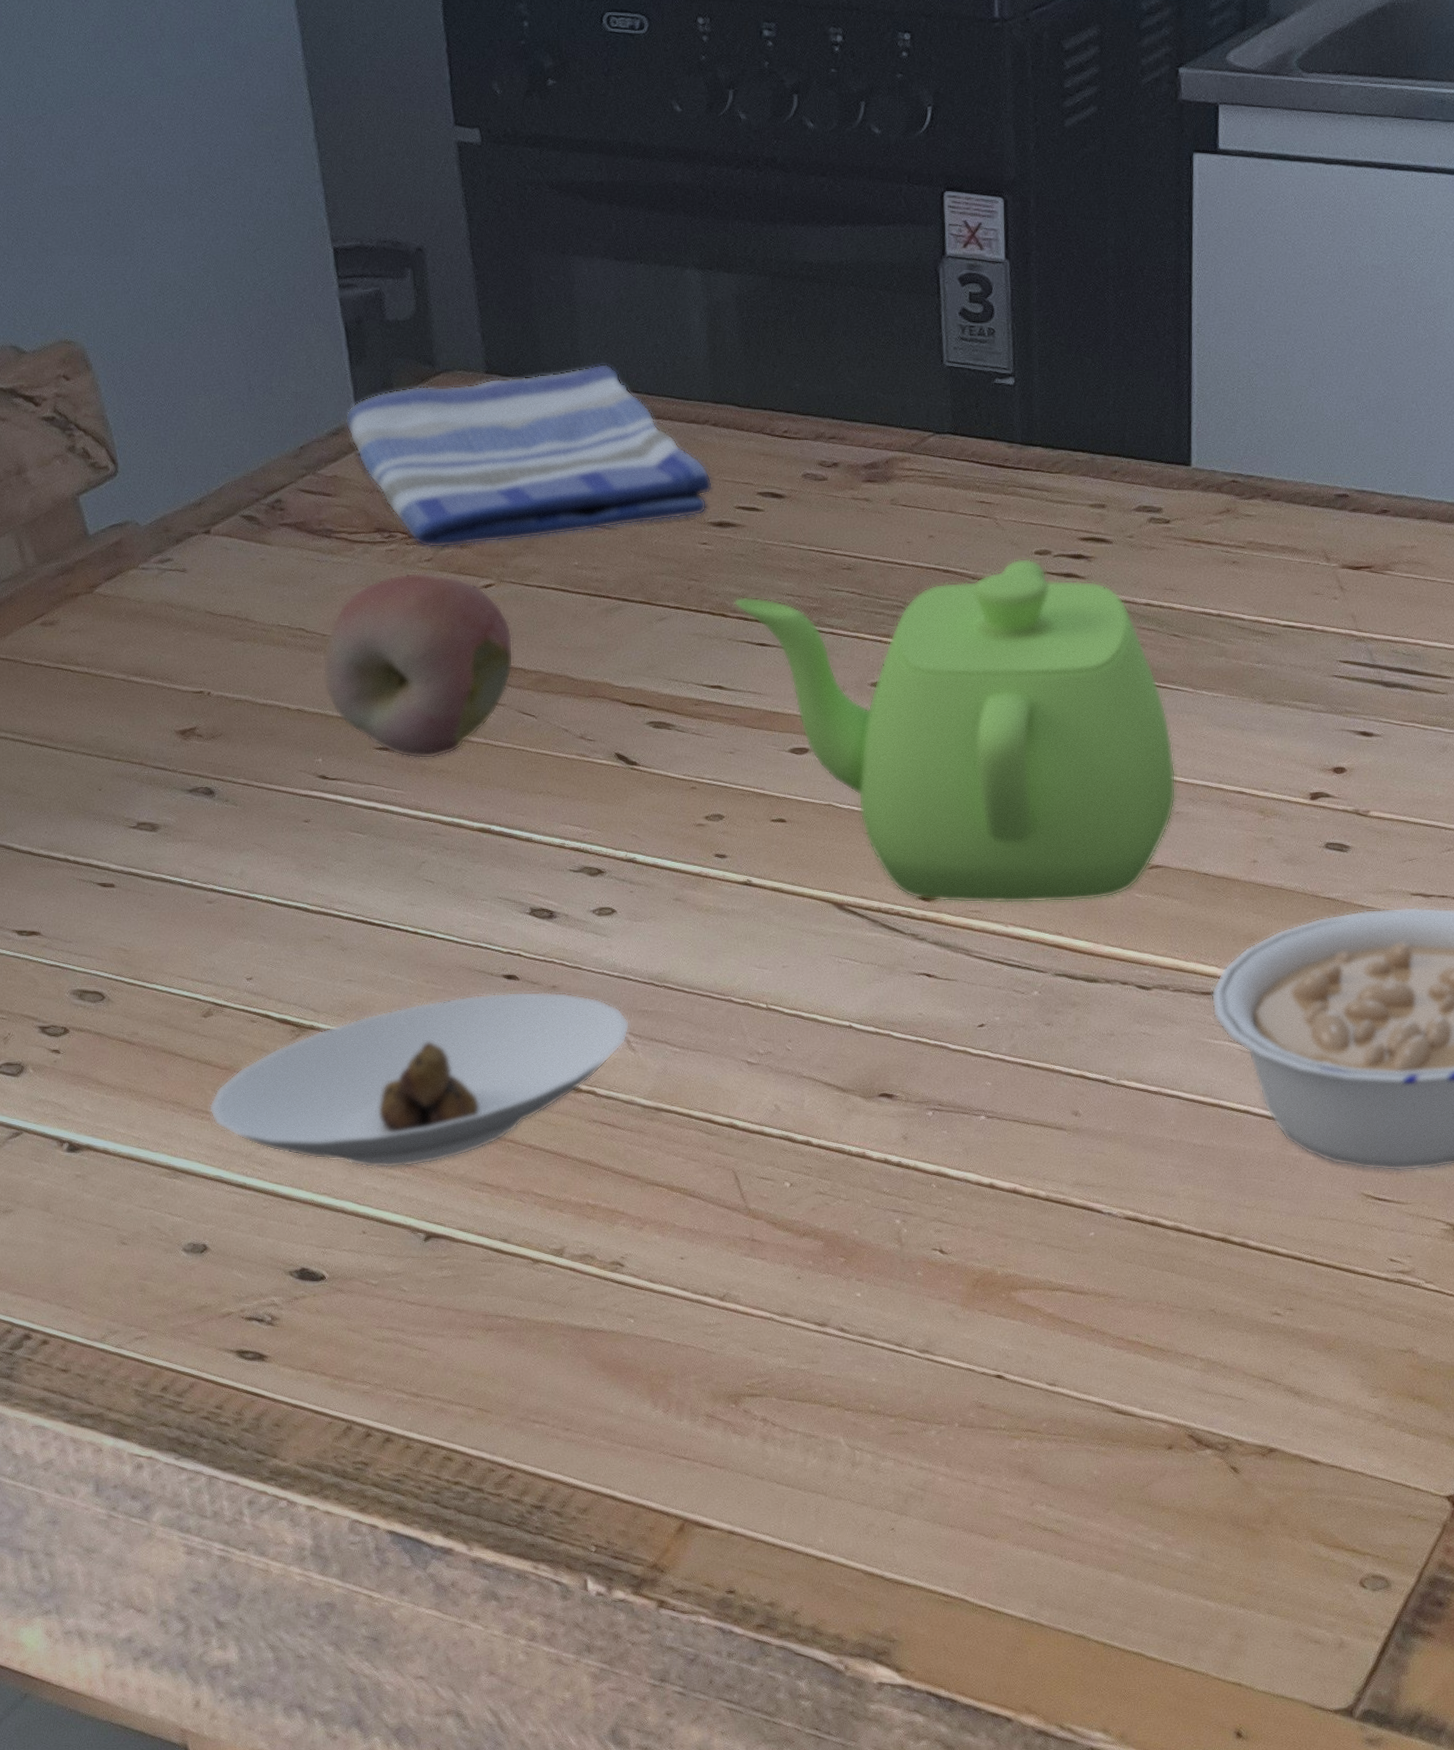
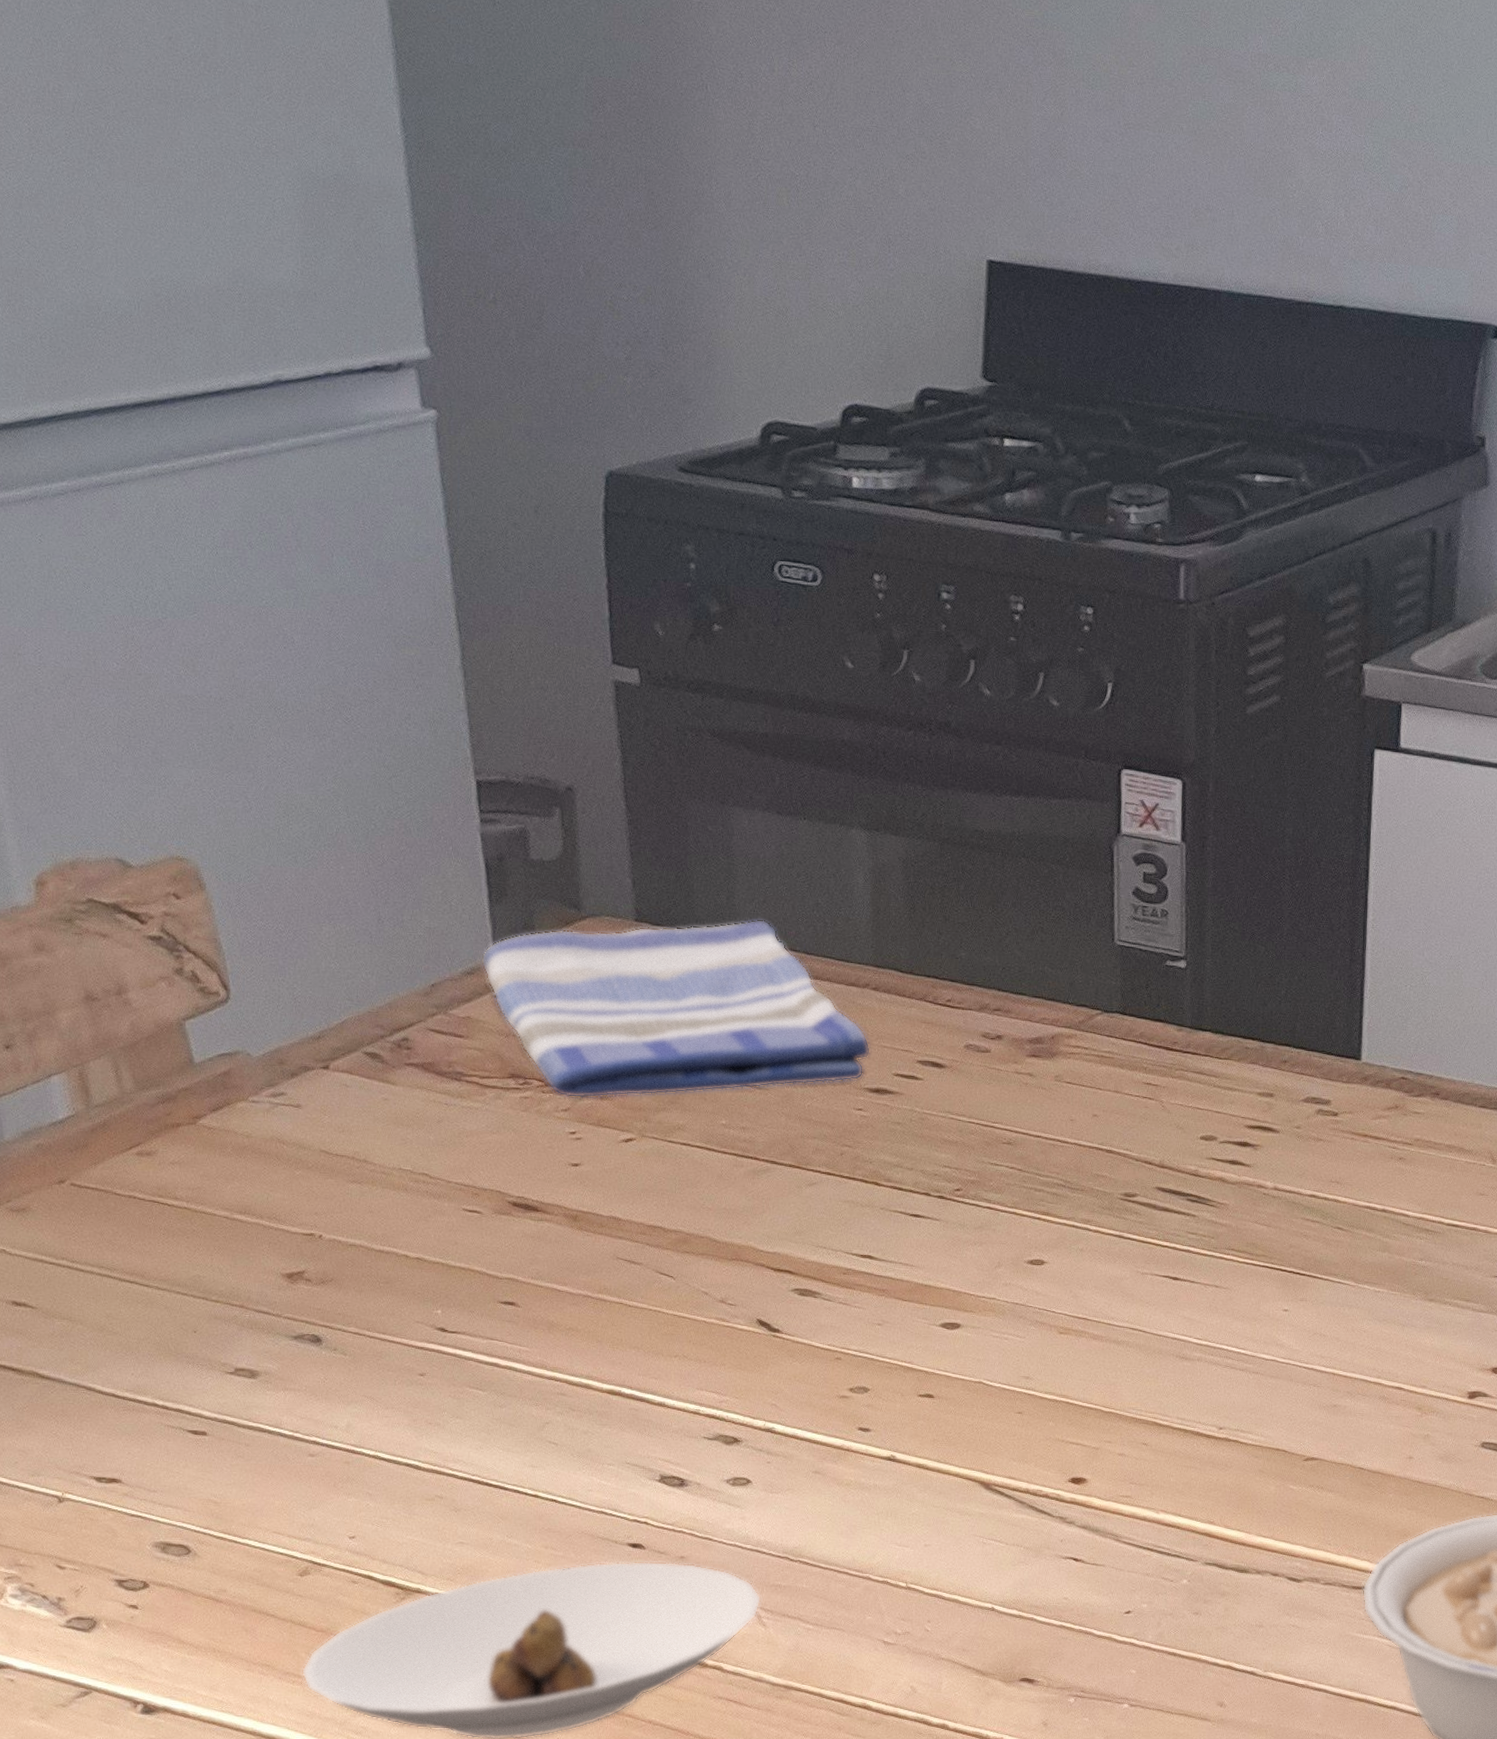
fruit: present [323,572,514,759] -> none [446,1121,653,1316]
teapot: present [734,558,1176,904] -> none [888,1142,1335,1491]

